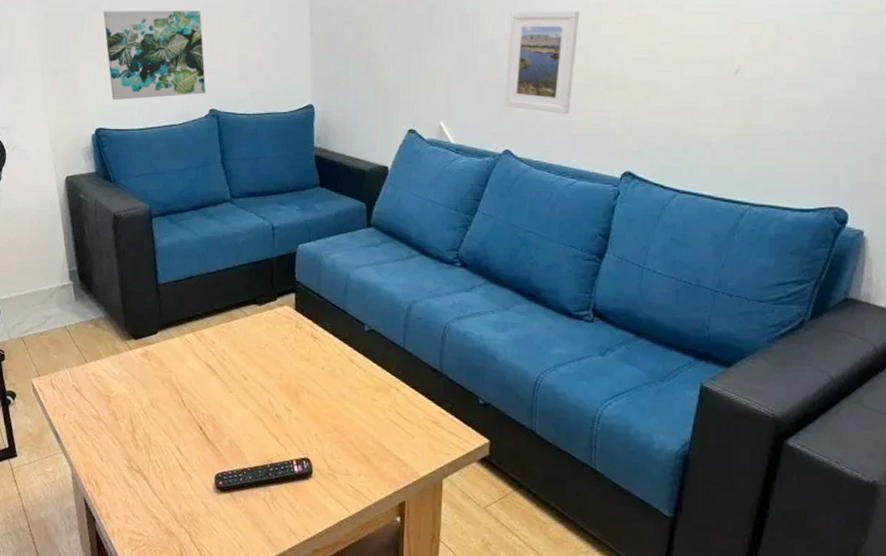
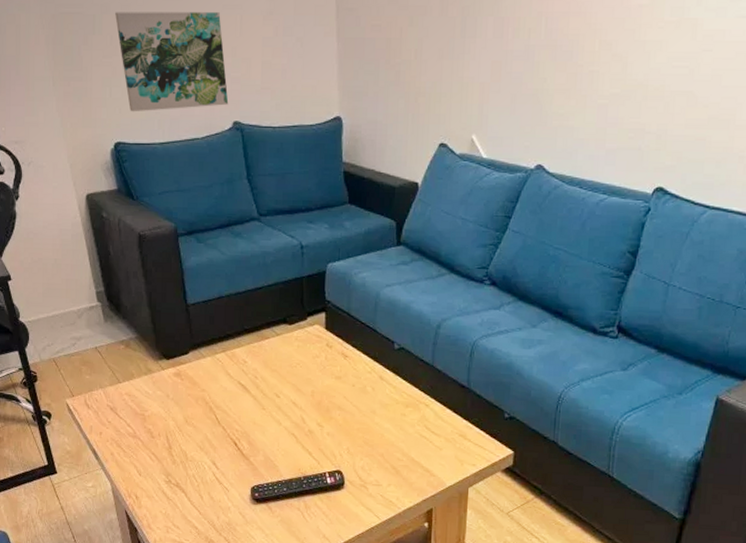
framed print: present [504,10,580,114] -> none [538,13,620,126]

